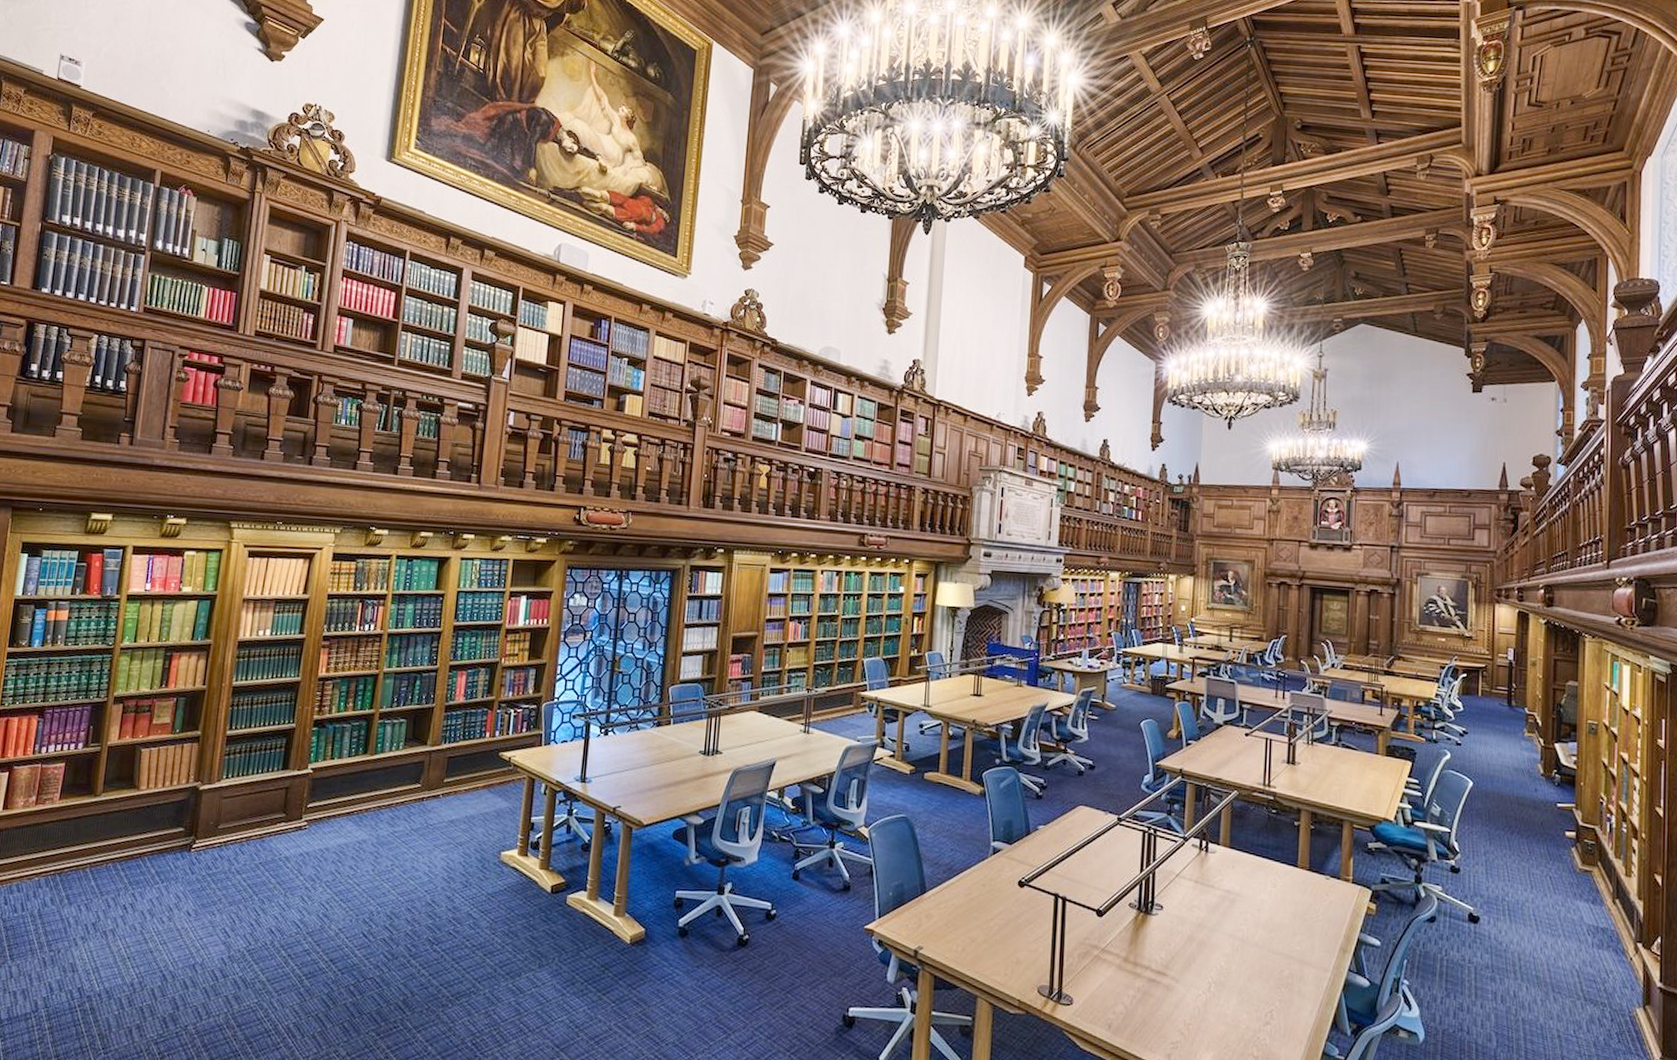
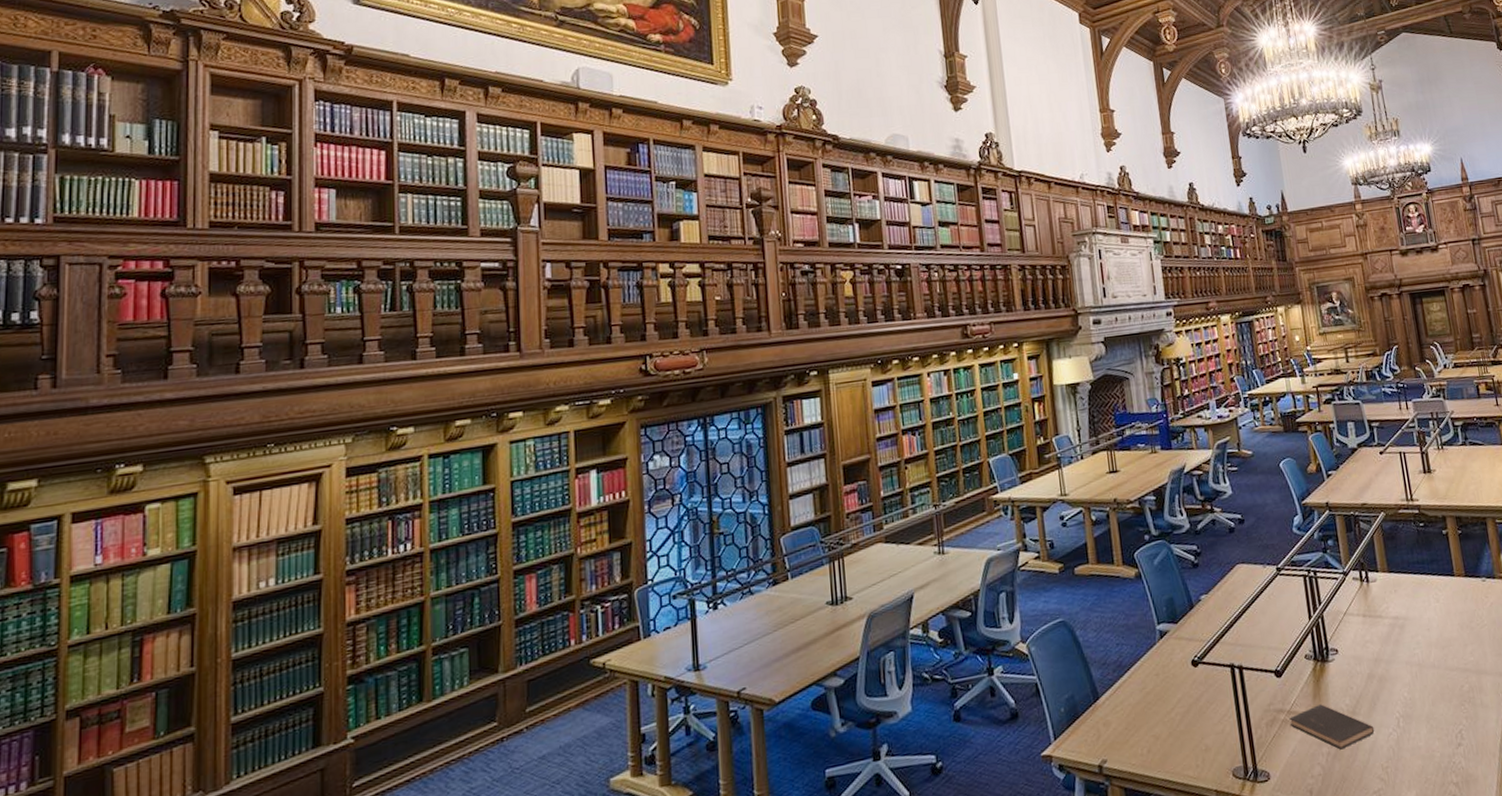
hardcover book: none [1101,951,1184,997] -> present [1289,704,1375,750]

